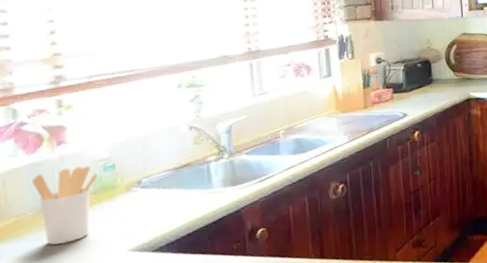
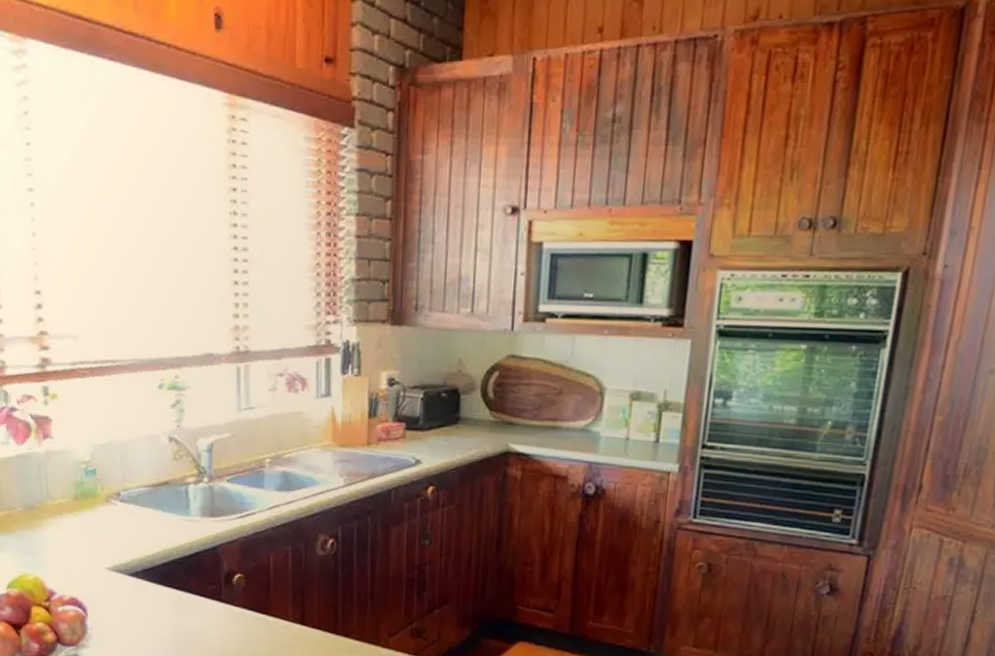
utensil holder: present [33,166,97,245] -> none [22,465,79,548]

